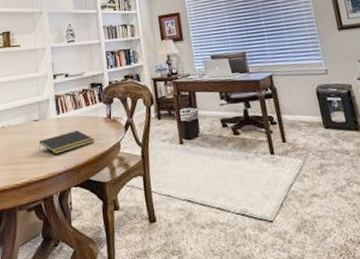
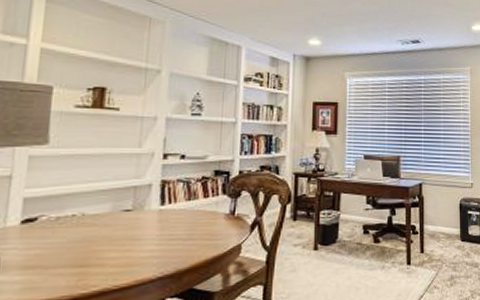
notepad: present [39,130,94,154] -> none [126,227,208,256]

